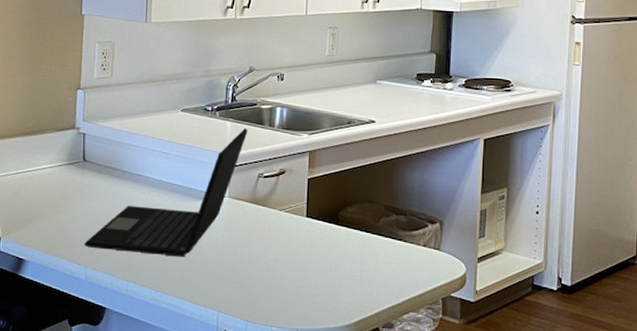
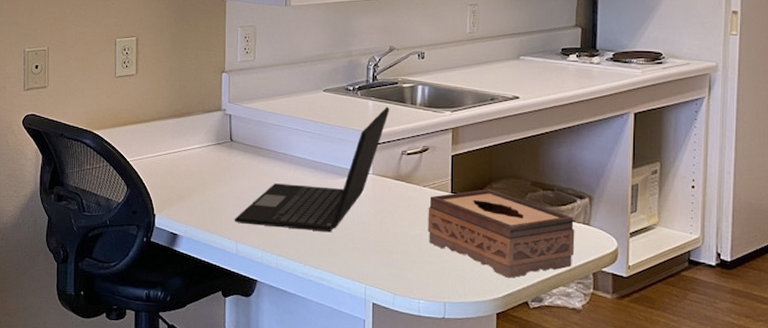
tissue box: none [282,213,426,304] -> present [428,189,575,278]

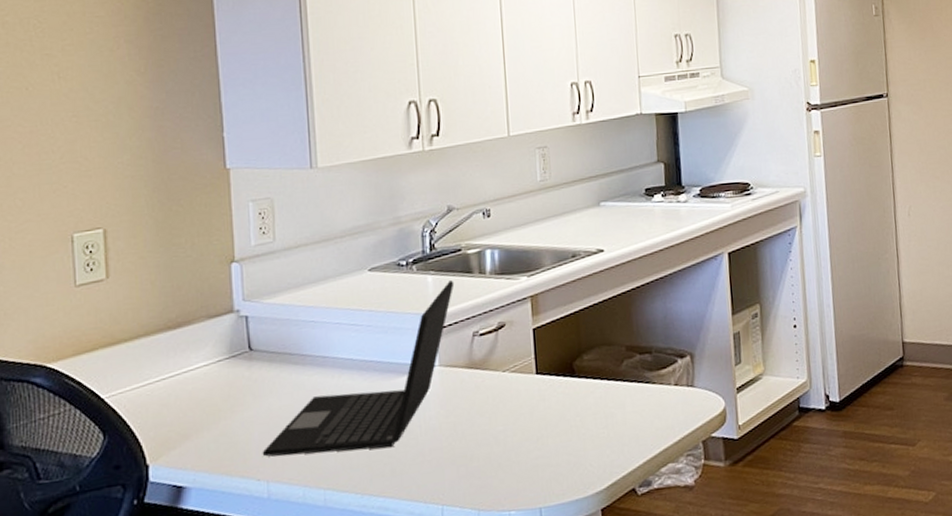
tissue box: present [428,189,575,278] -> none [510,362,681,464]

